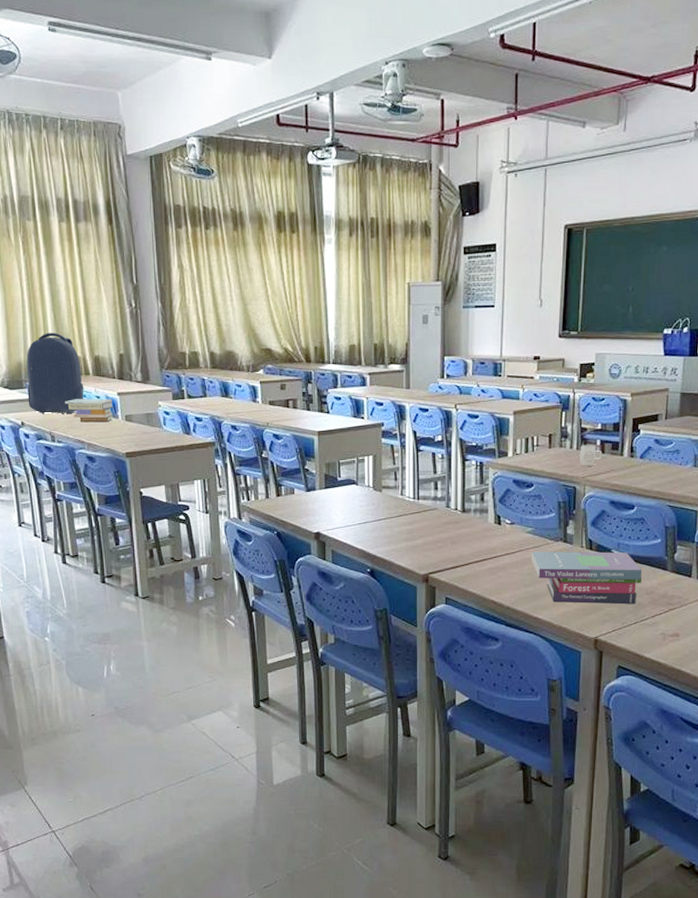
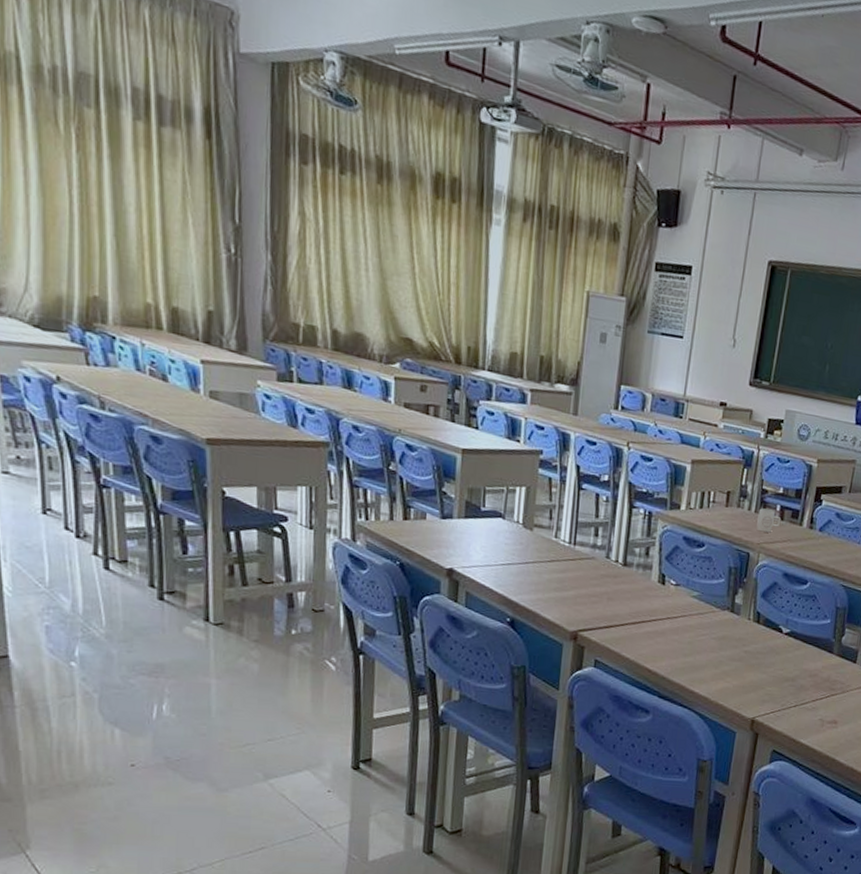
backpack: present [26,333,84,413] -> none [68,263,153,377]
books: present [65,399,113,423] -> none [124,357,193,396]
books: present [531,551,643,605] -> none [693,618,809,686]

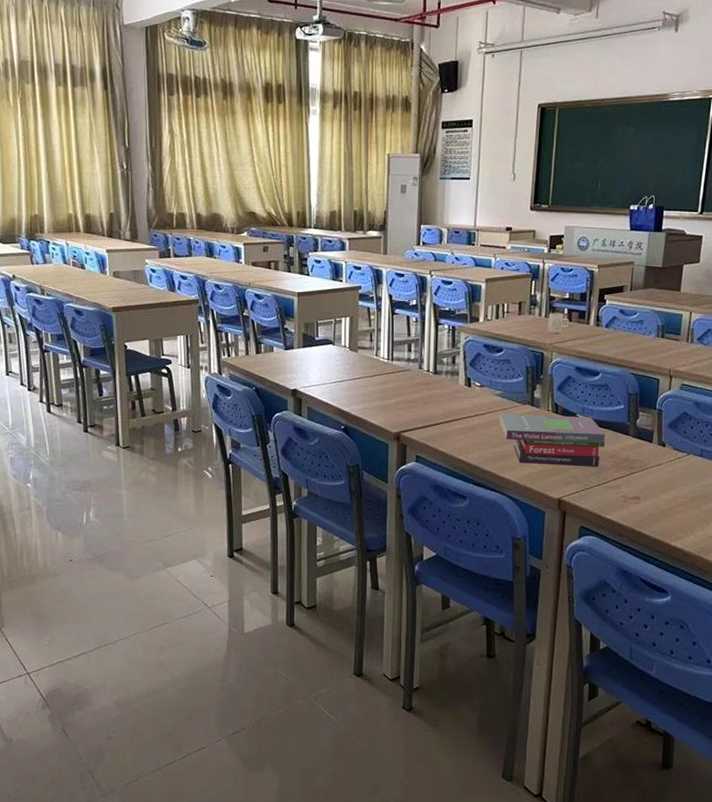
books: none [693,618,809,686] -> present [499,413,606,467]

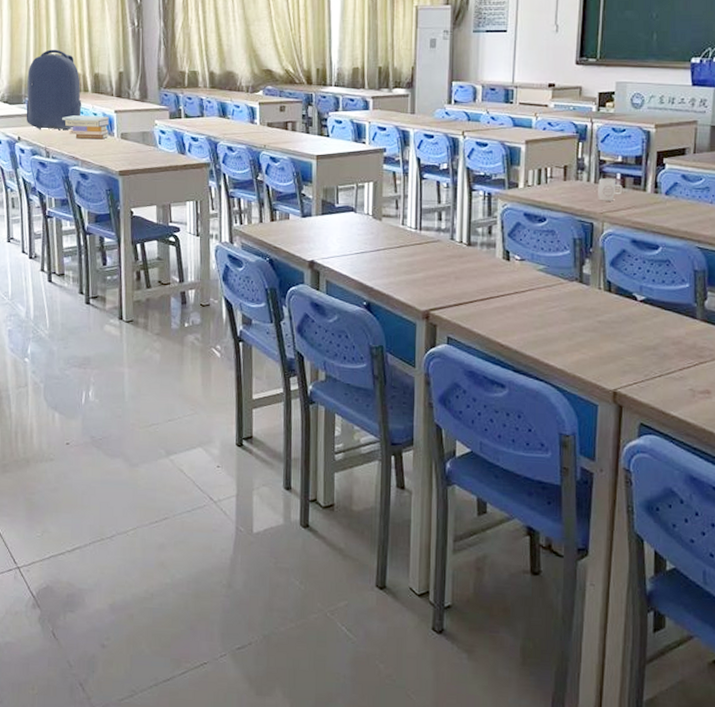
backpack: none [20,190,74,268] -> present [26,49,82,130]
books: none [55,254,101,278] -> present [62,115,109,140]
books: present [499,413,606,467] -> none [542,290,668,355]

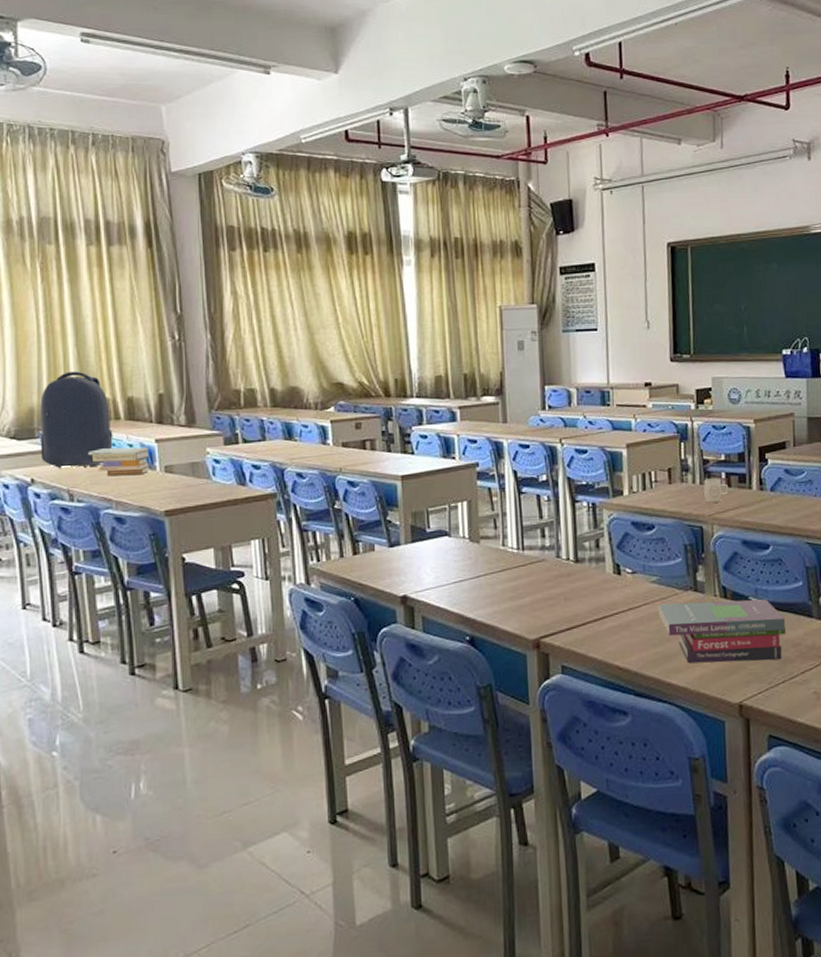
books: none [542,290,668,355] -> present [658,599,786,664]

